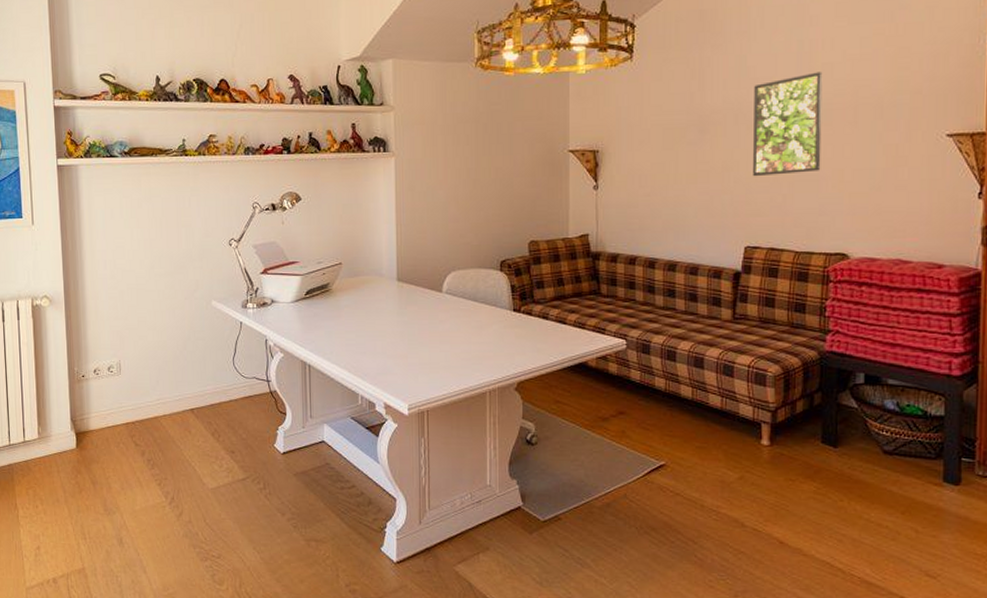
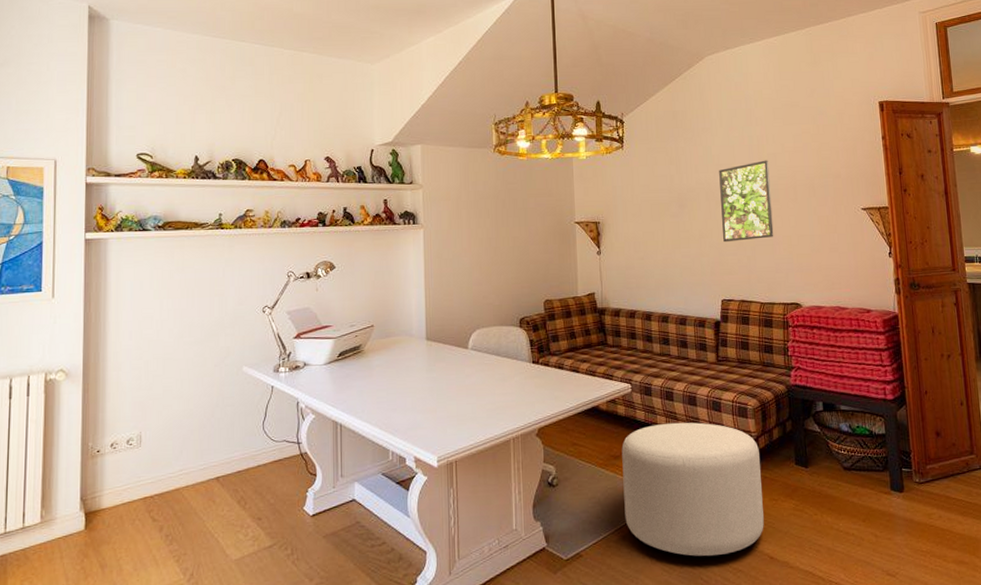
ottoman: none [611,385,777,534] -> present [621,422,764,557]

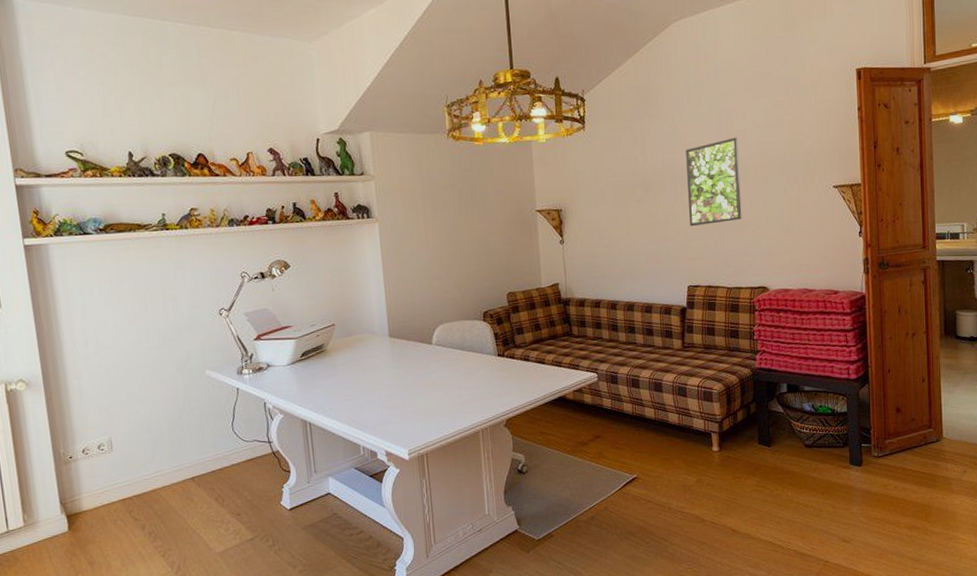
ottoman: present [621,422,764,557] -> none [589,408,727,532]

